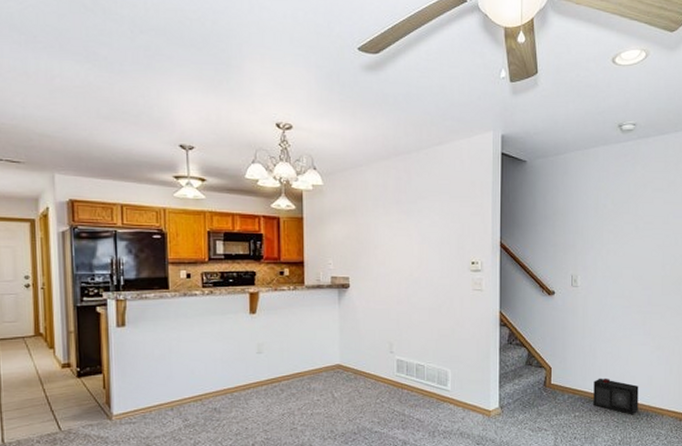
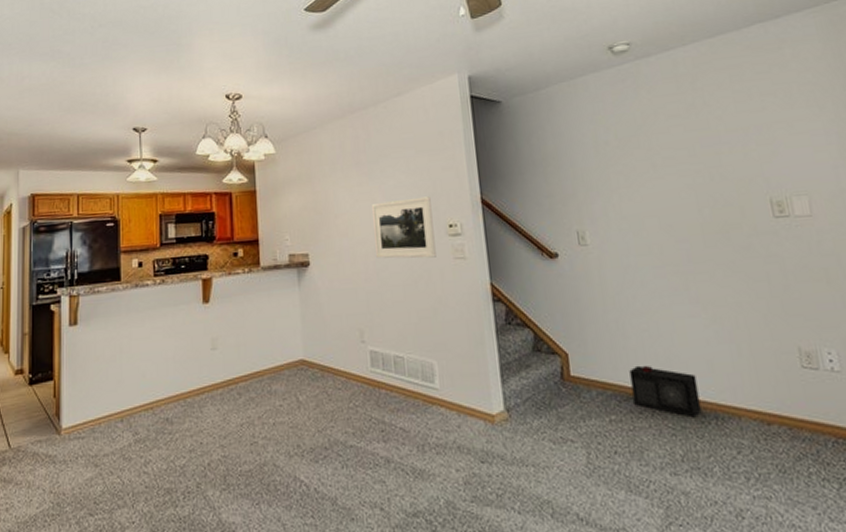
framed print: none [407,237,459,288] -> present [372,196,436,259]

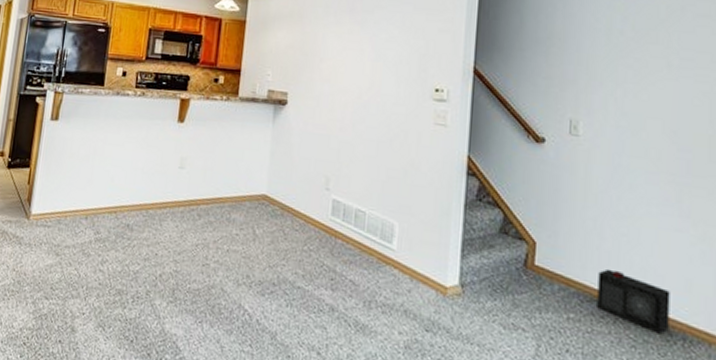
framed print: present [372,196,436,259] -> none [354,53,421,119]

